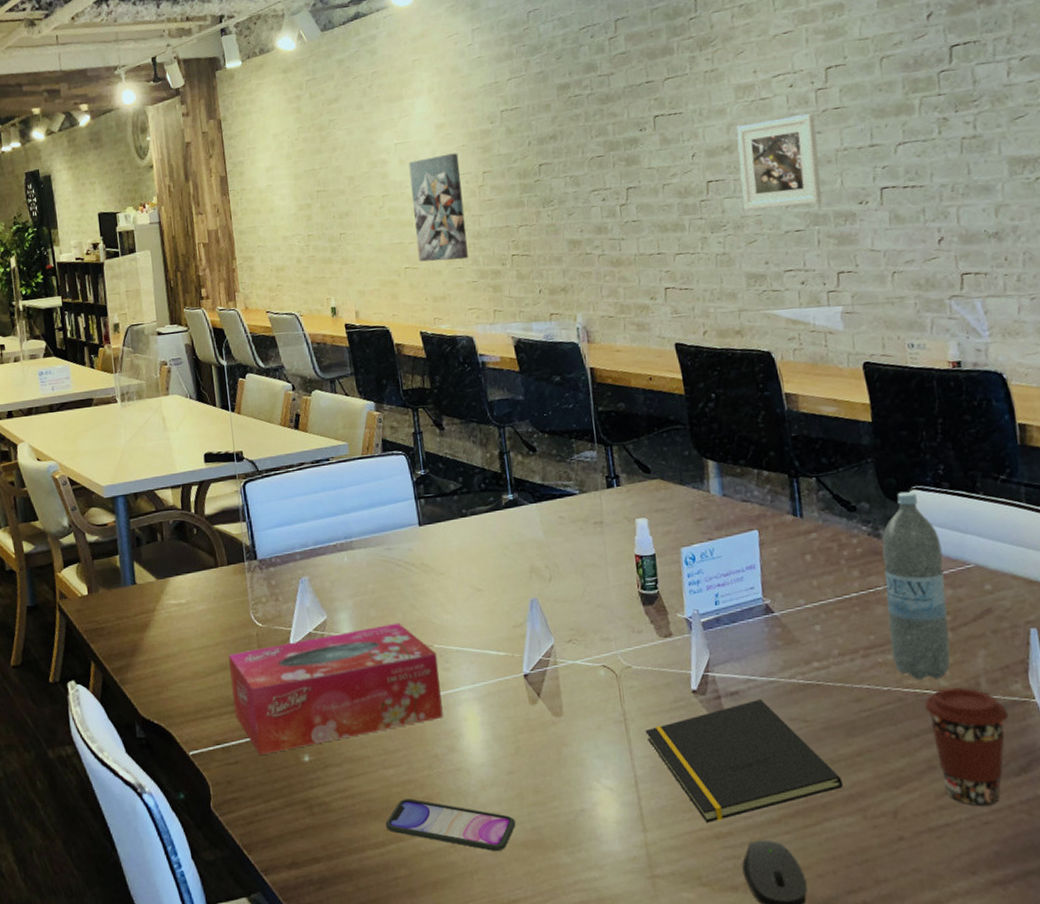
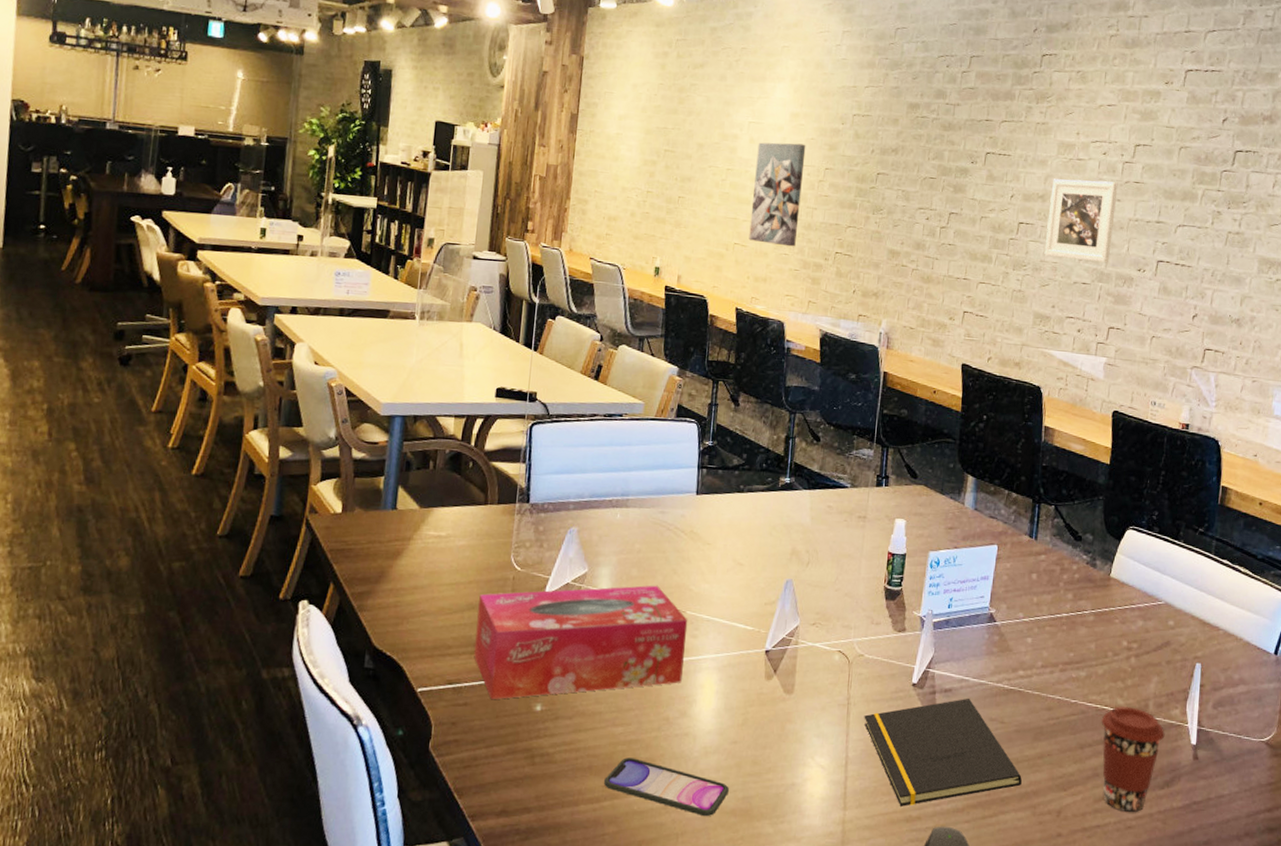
water bottle: present [881,491,951,680] -> none [1084,530,1143,699]

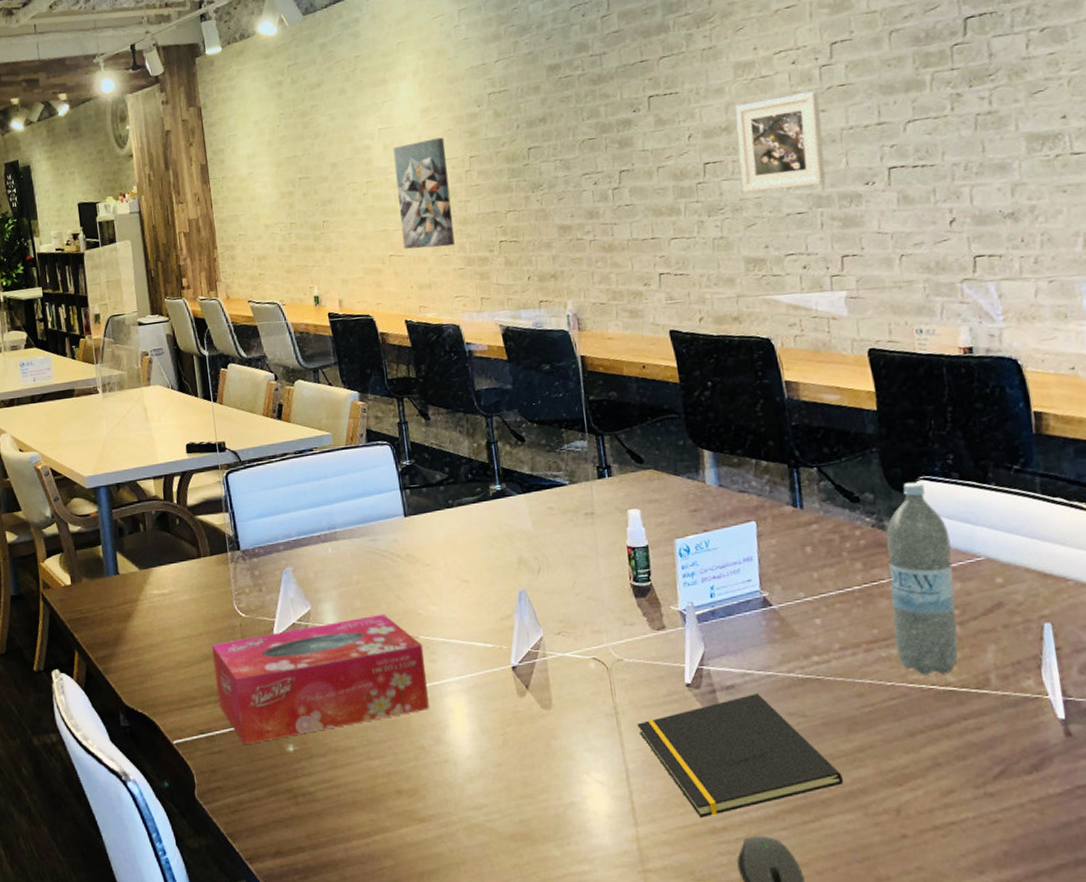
smartphone: present [604,757,729,817] -> none [371,789,503,844]
water bottle: none [1084,530,1143,699] -> present [886,482,959,676]
coffee cup: present [1101,706,1165,812] -> none [930,683,1020,804]

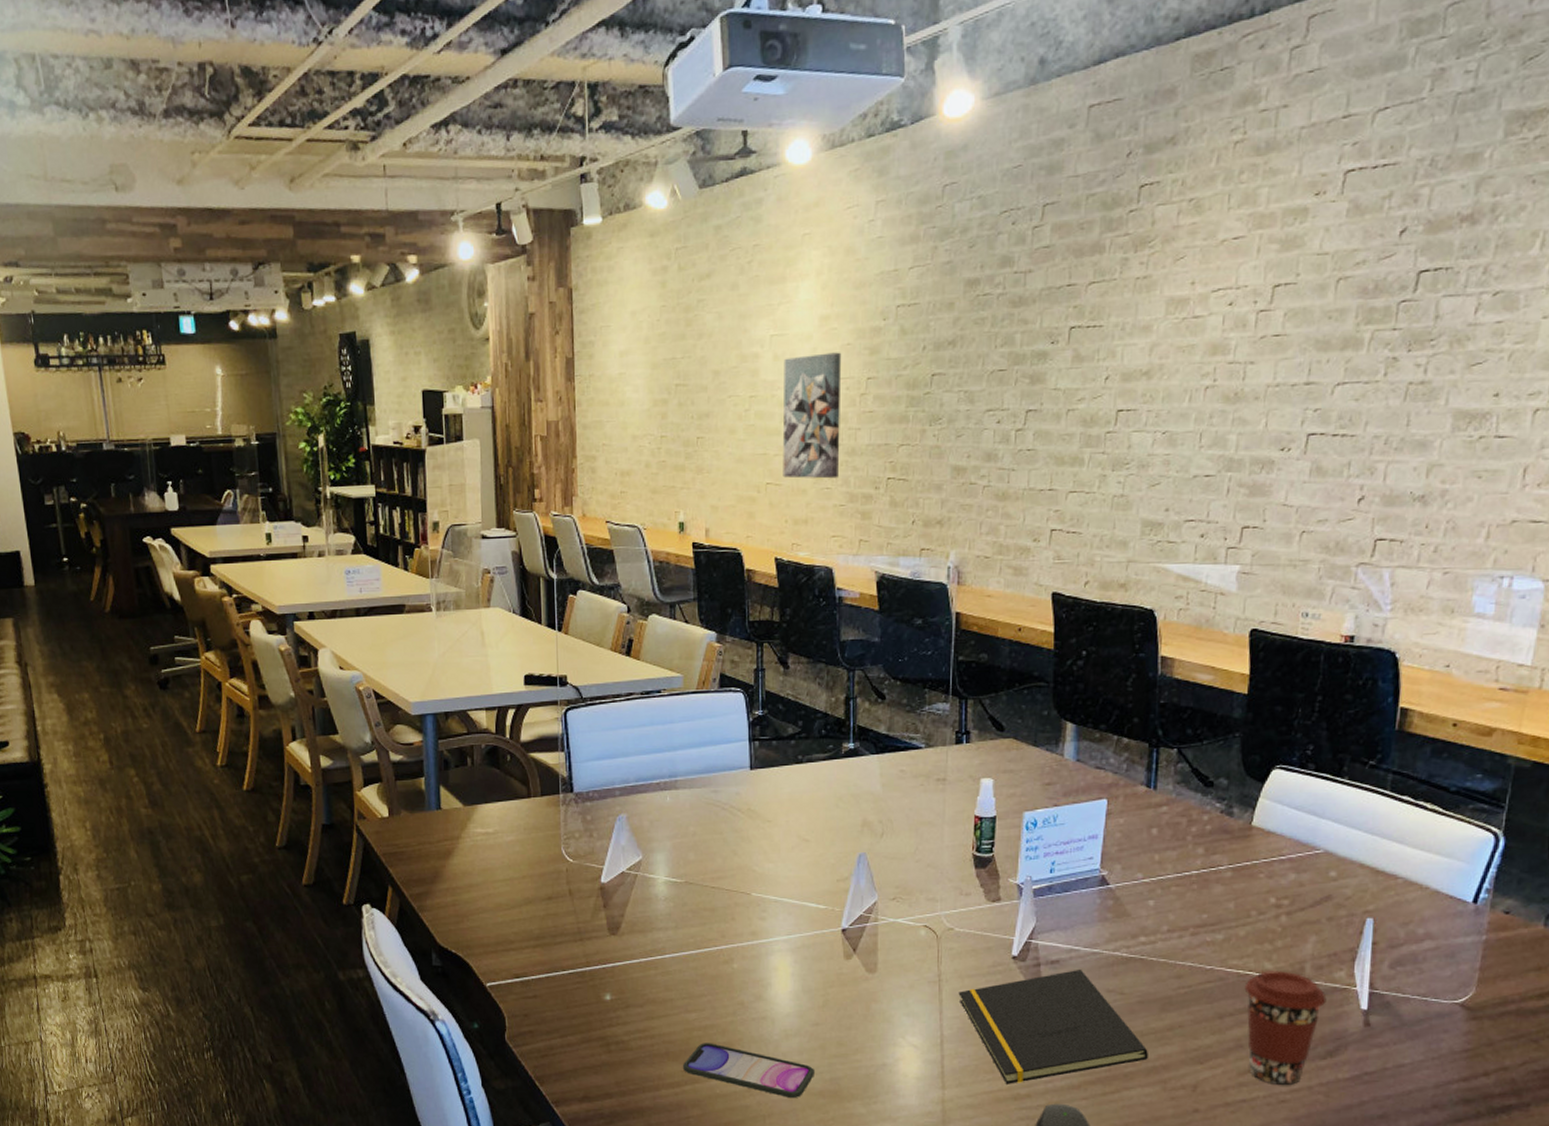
tissue box: present [212,614,430,745] -> none [535,868,755,992]
smartphone: none [371,789,503,844] -> present [683,1043,814,1099]
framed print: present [735,91,826,192] -> none [1152,339,1251,448]
water bottle: present [886,482,959,676] -> none [1221,770,1294,963]
coffee cup: none [930,683,1020,804] -> present [1244,971,1327,1085]

